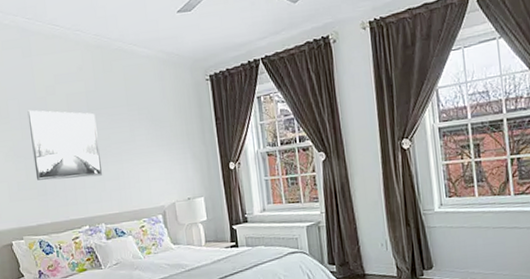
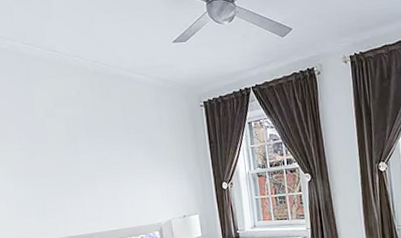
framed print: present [27,110,103,180] -> none [26,131,102,199]

